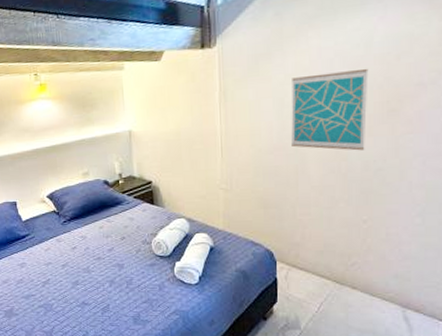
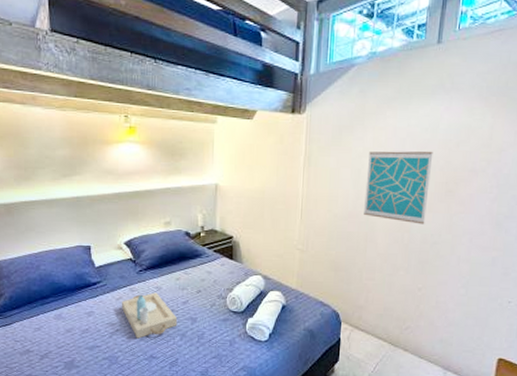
serving tray: none [49,241,106,287] -> present [121,292,178,339]

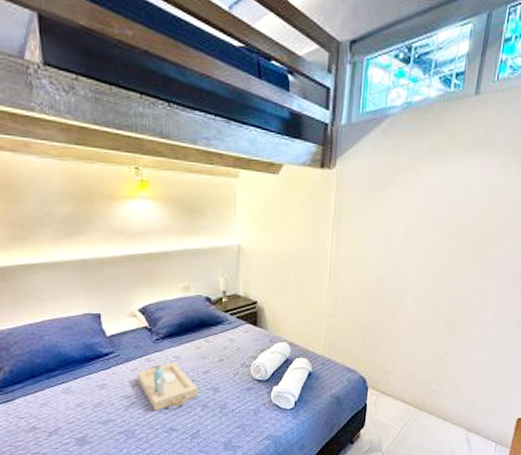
wall art: present [364,151,433,225] -> none [394,210,466,287]

